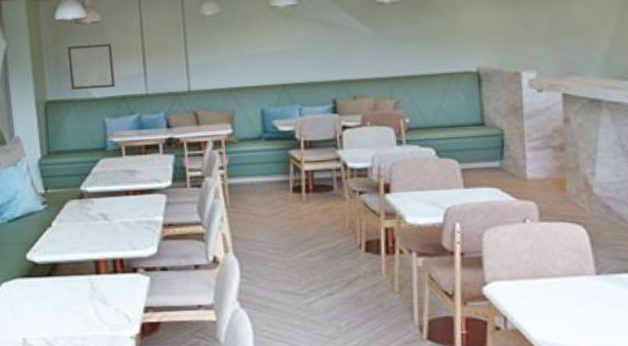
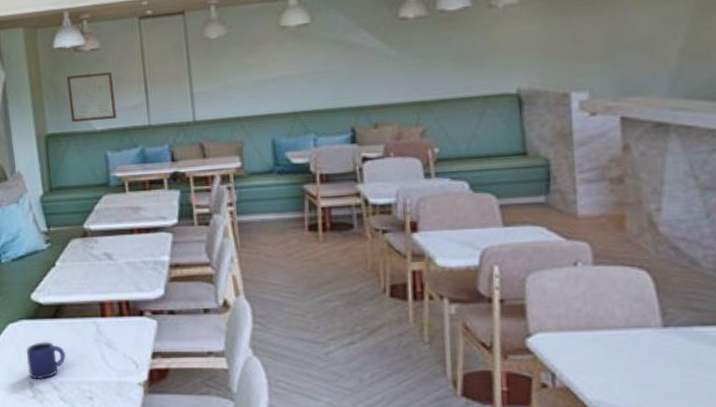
mug: none [20,299,61,335] -> present [26,342,67,379]

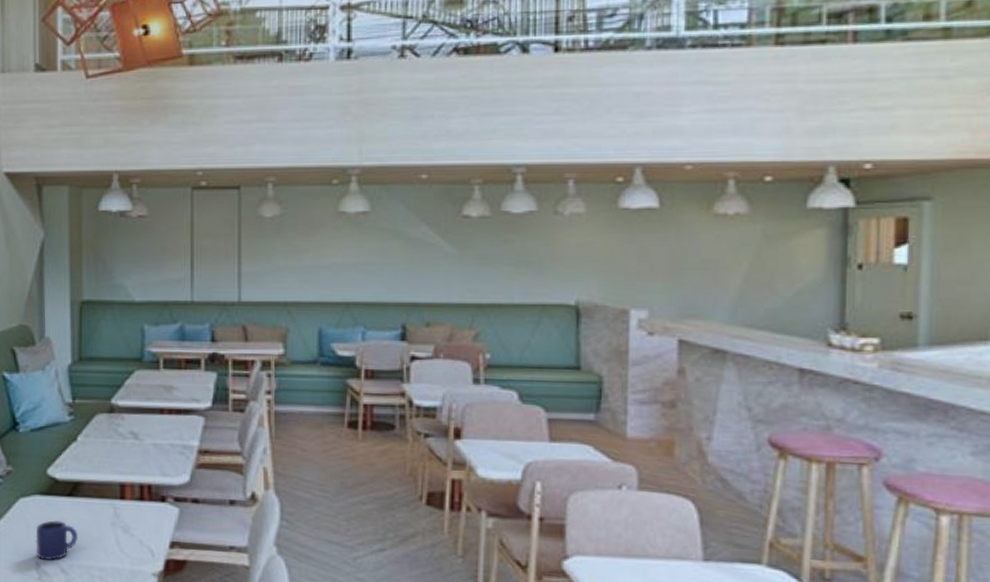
wall art: present [66,72,117,123] -> none [109,240,158,292]

